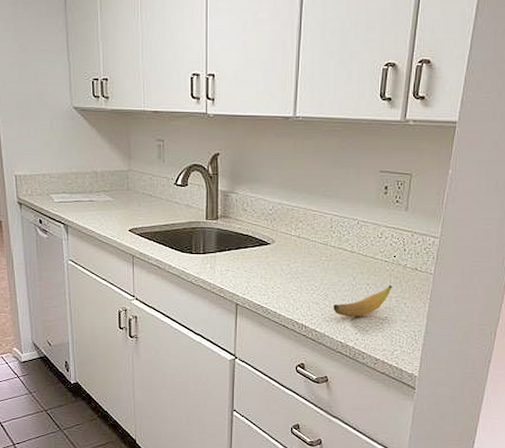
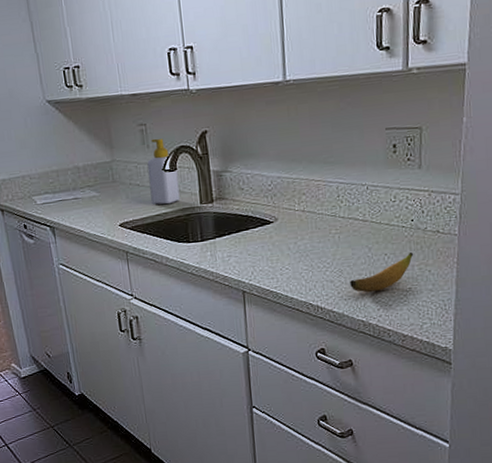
soap bottle: none [161,154,188,216] -> present [147,138,180,205]

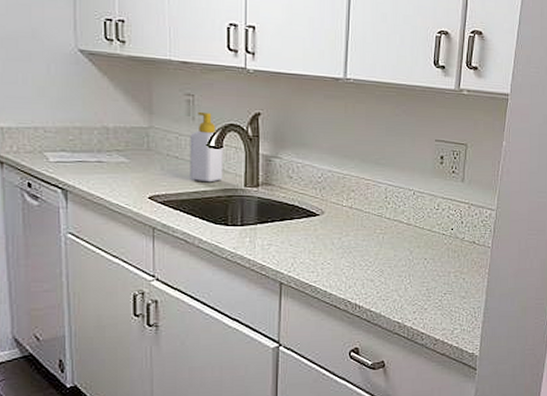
banana: present [350,252,414,293] -> none [390,260,451,295]

